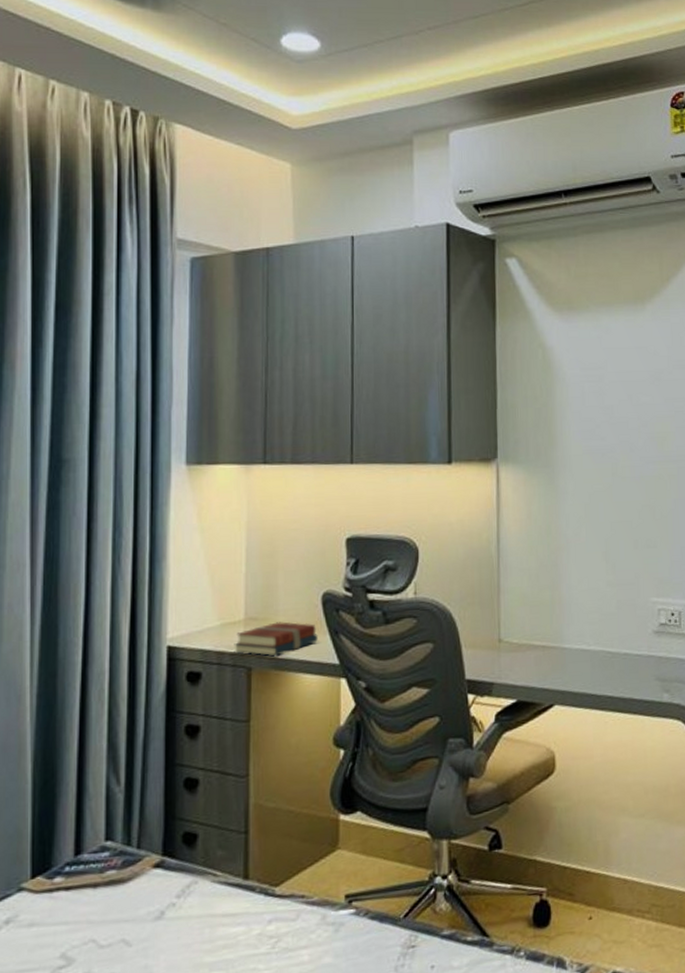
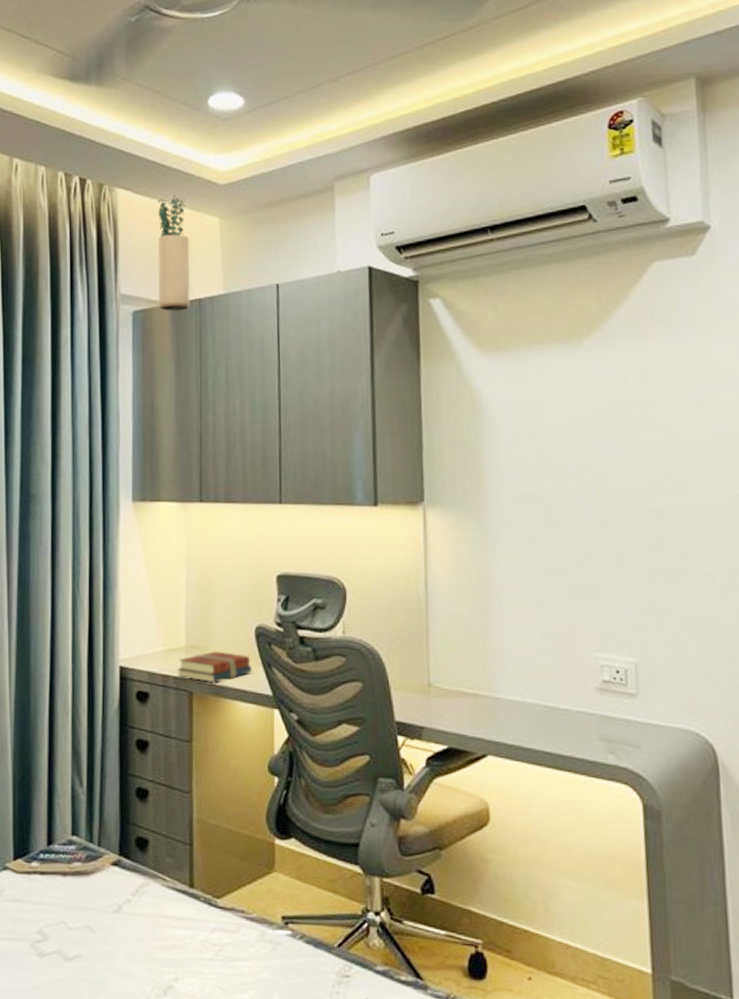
vase: none [221,136,258,260] -> present [157,195,191,312]

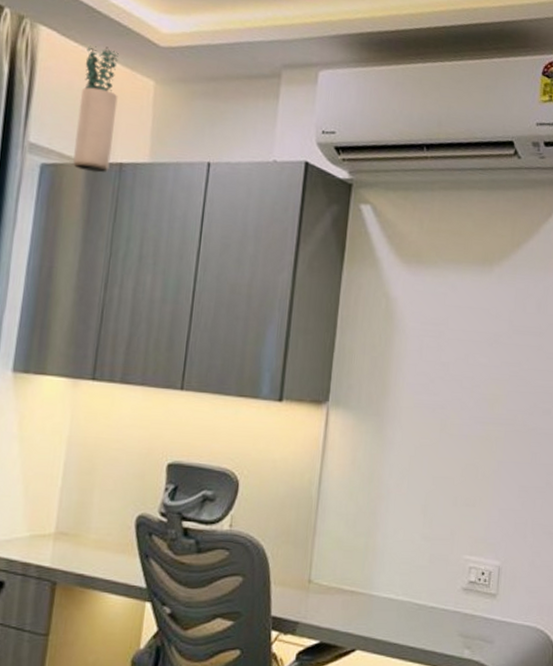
books: present [177,651,252,683] -> none [40,539,128,573]

